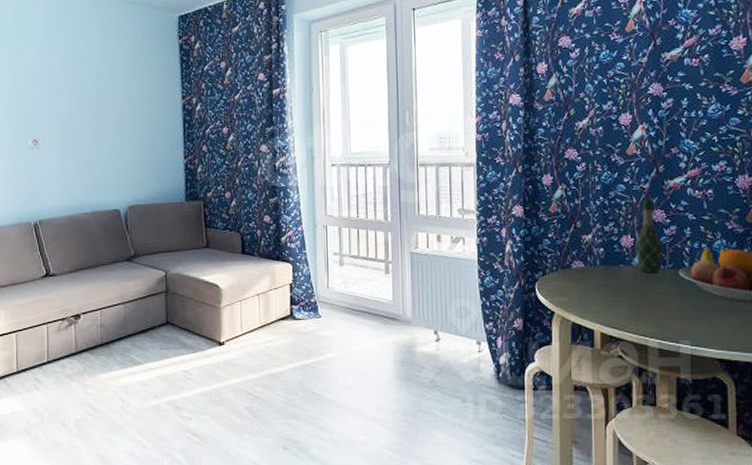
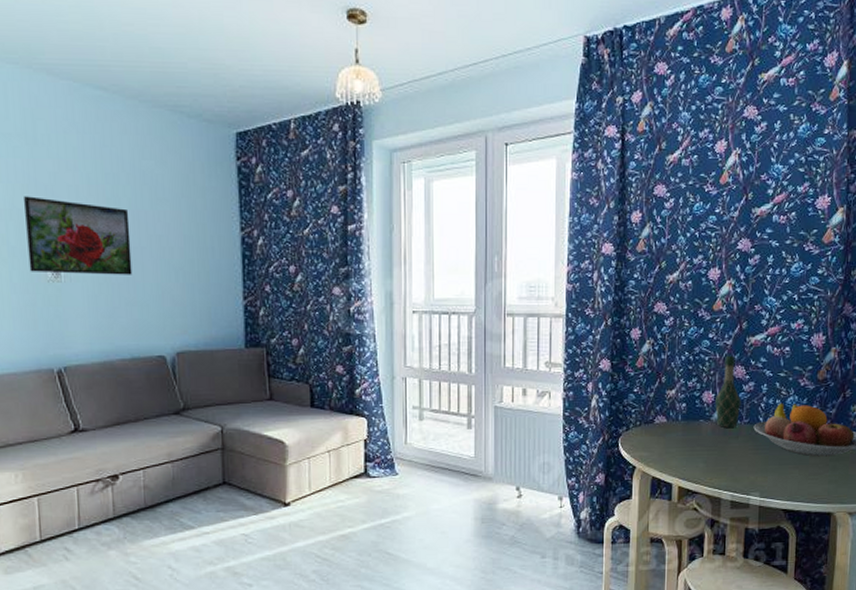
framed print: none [13,79,94,142] -> present [24,196,133,275]

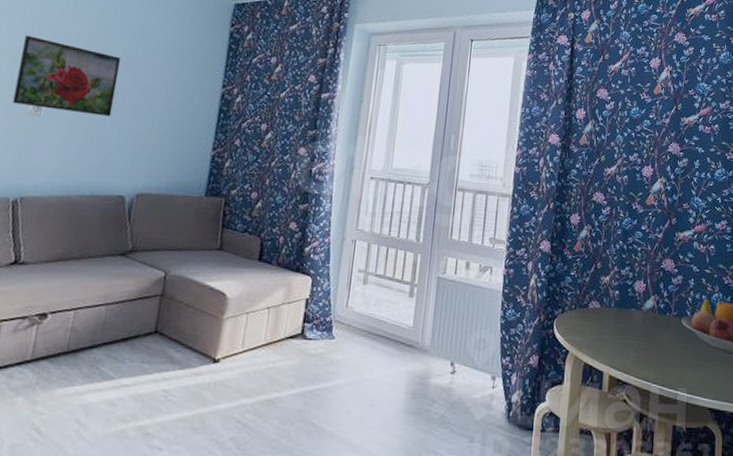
wine bottle: present [715,355,742,427] -> none [646,247,671,319]

